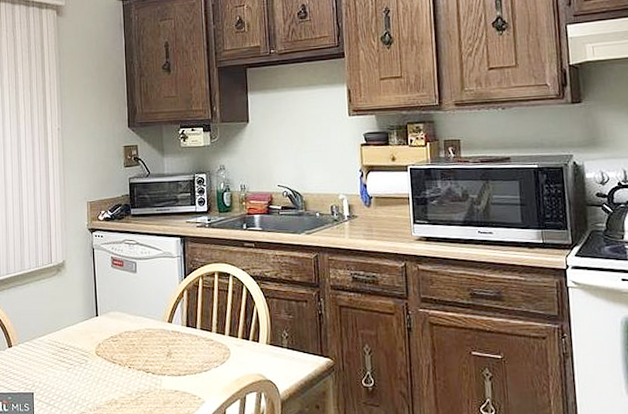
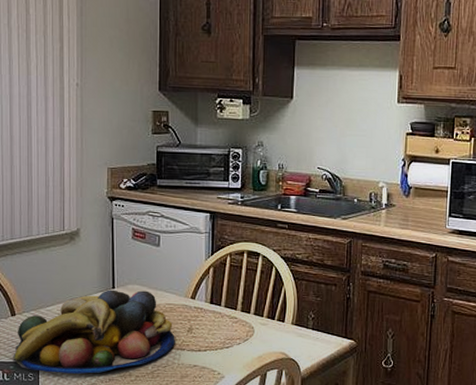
fruit bowl: none [11,317,156,404] -> present [13,290,175,375]

